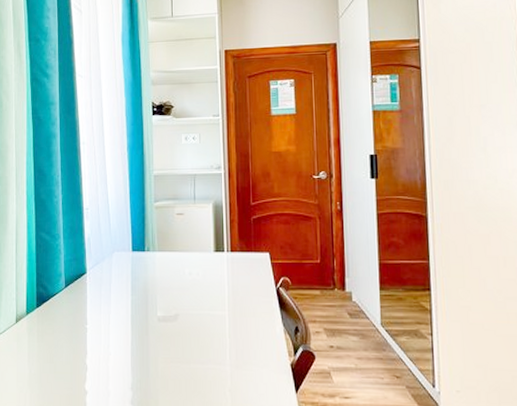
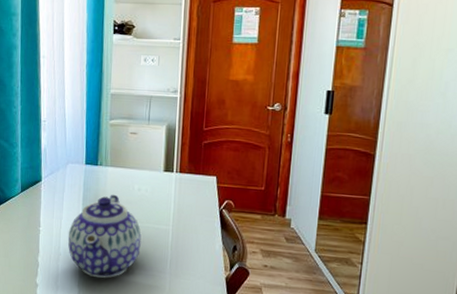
teapot: none [118,281,197,377] -> present [68,194,142,278]

